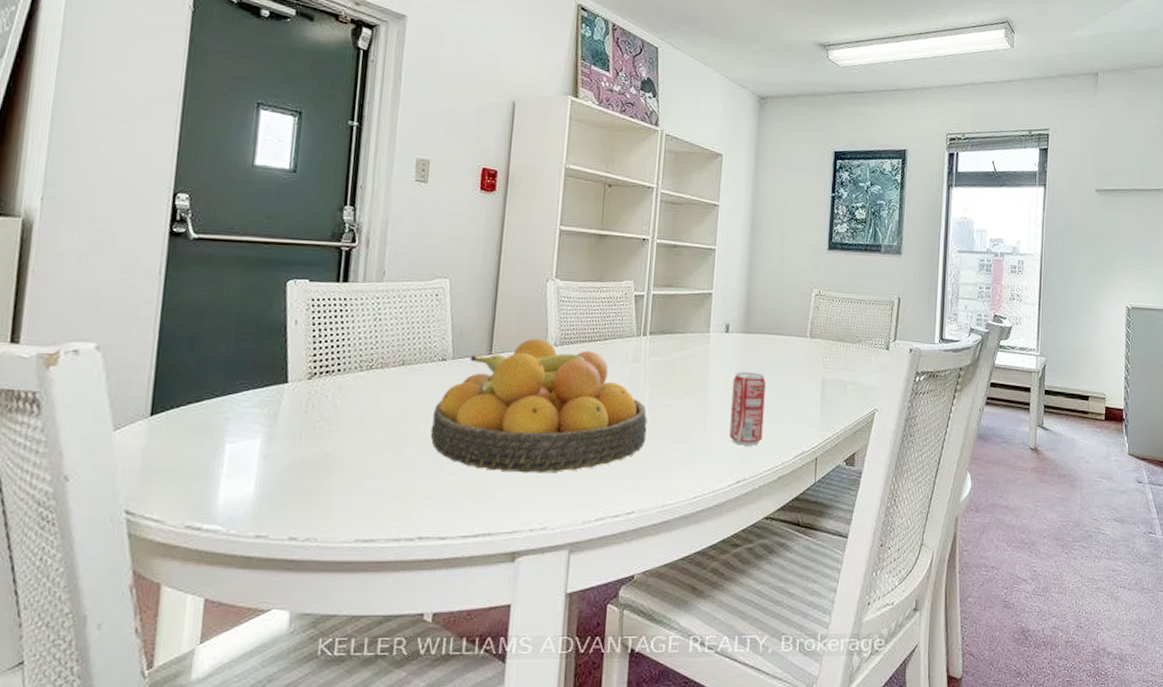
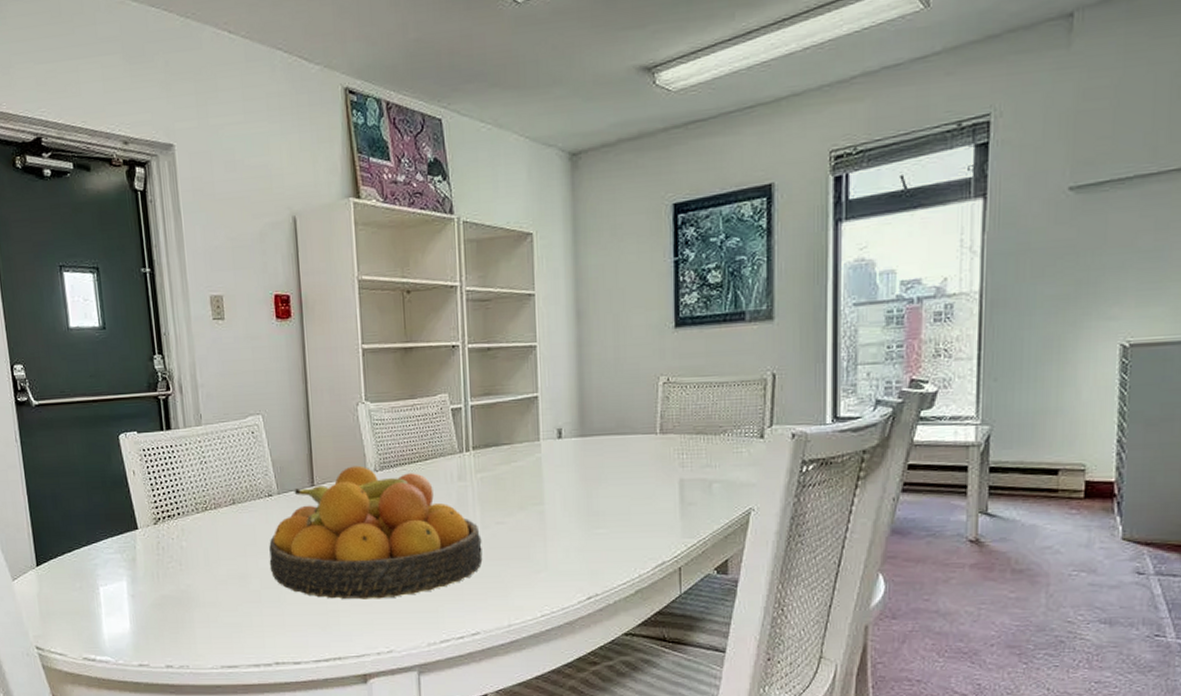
beverage can: present [729,372,766,446] -> none [572,479,613,559]

